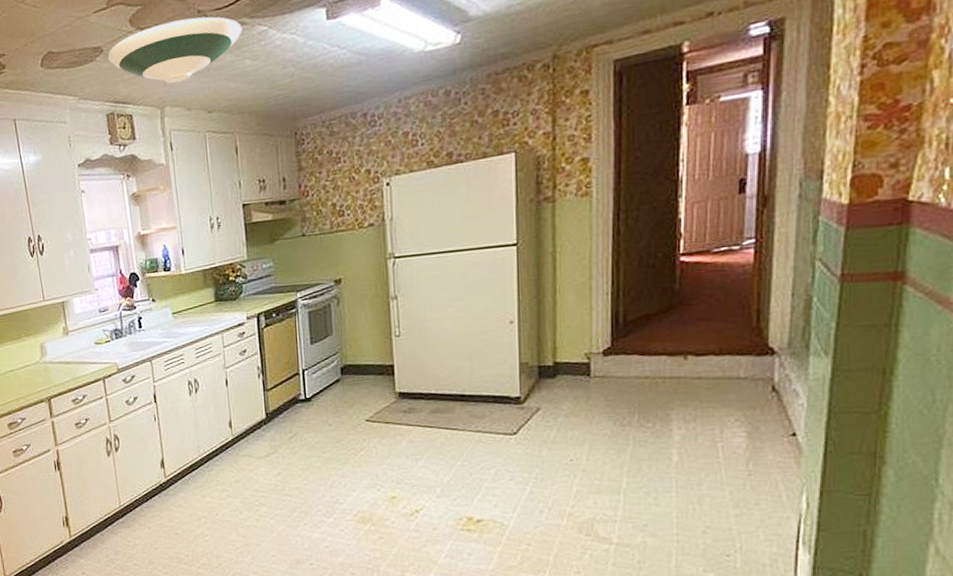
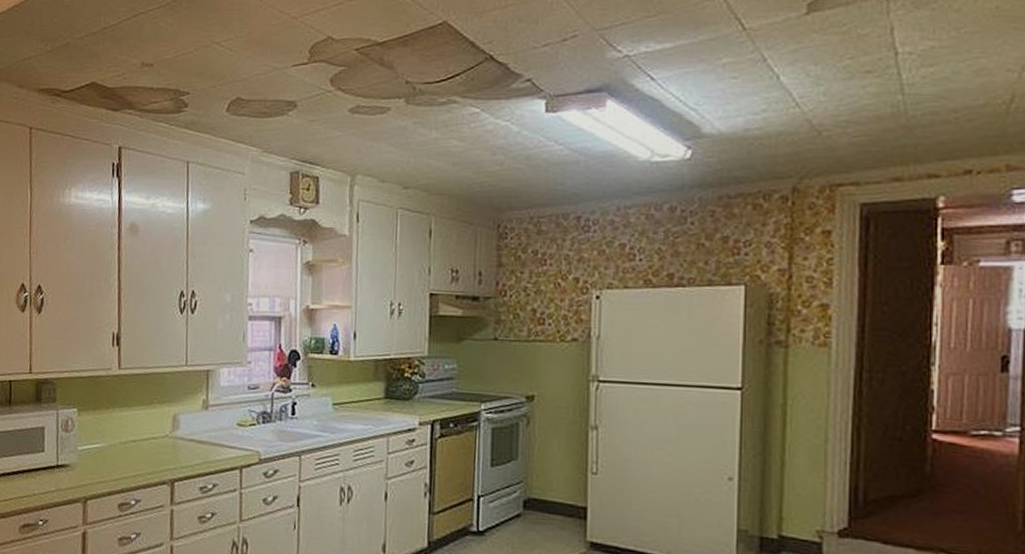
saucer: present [107,16,242,84] -> none [301,87,452,152]

